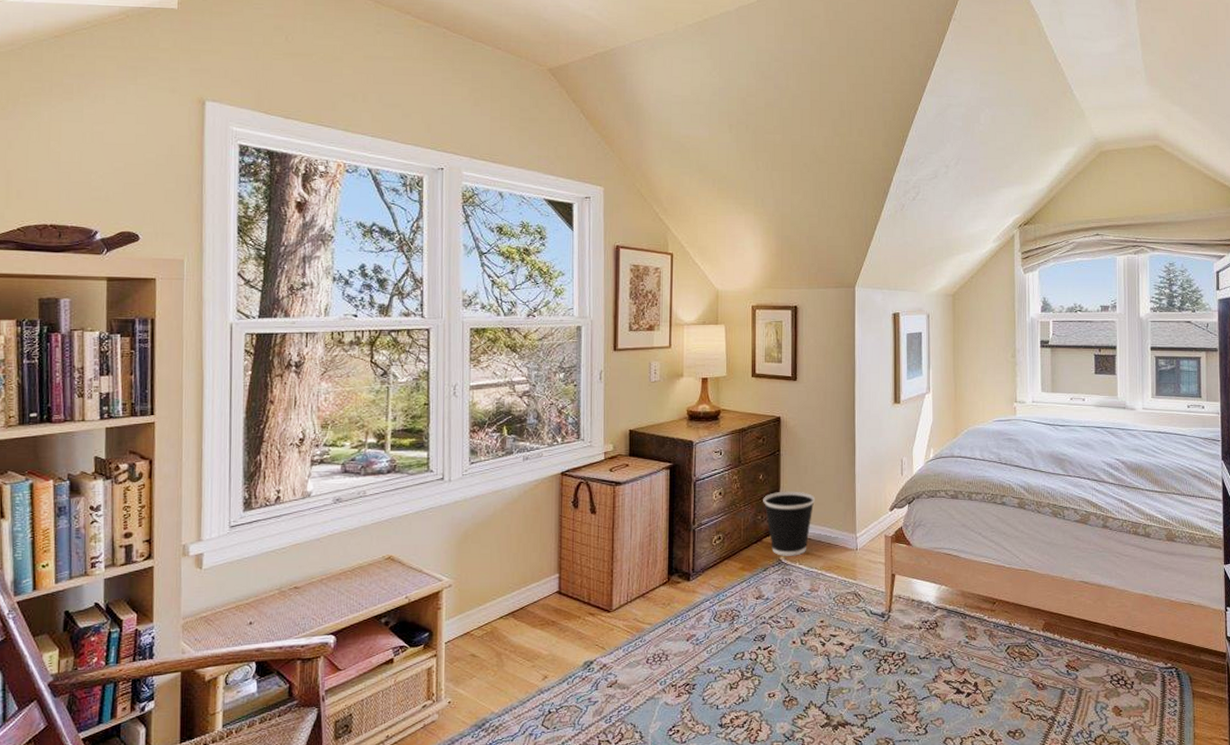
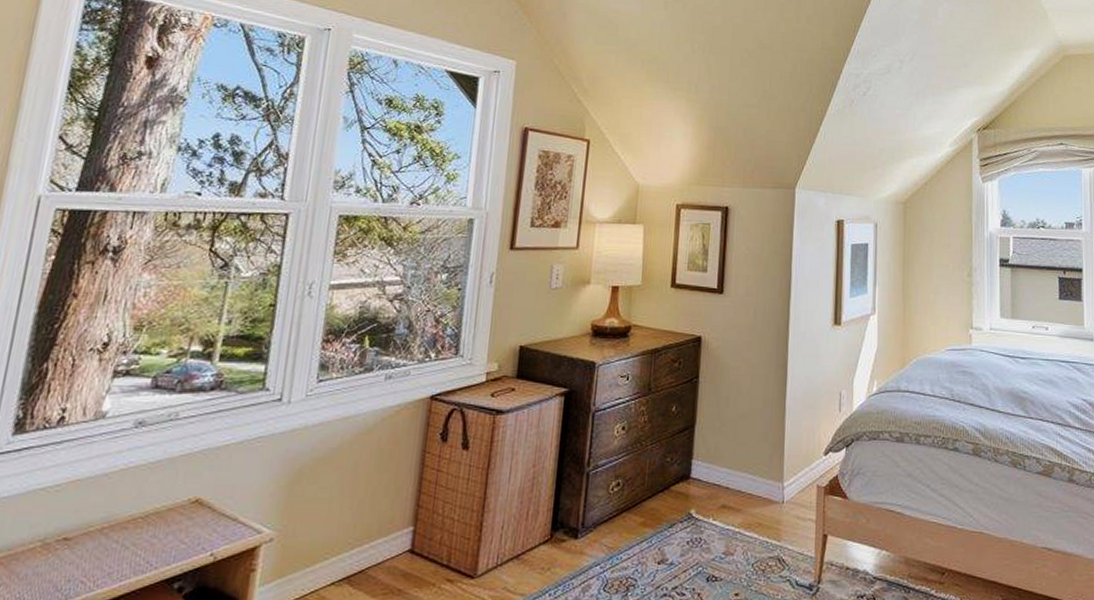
wastebasket: present [763,491,815,556] -> none [674,427,737,509]

